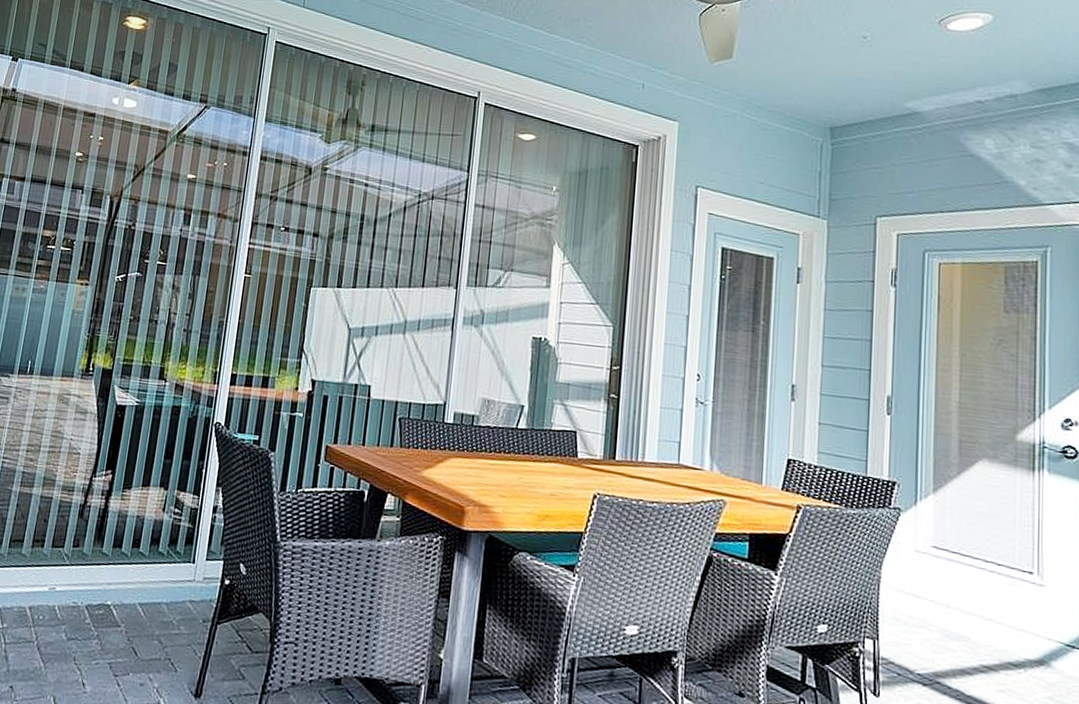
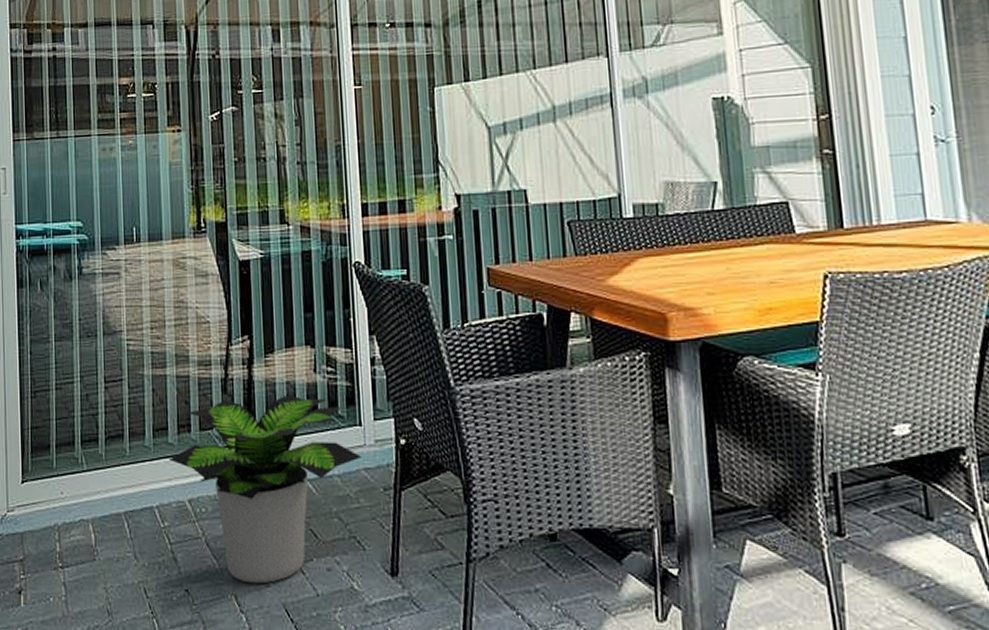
potted plant: none [18,524,190,690] -> present [168,395,362,584]

